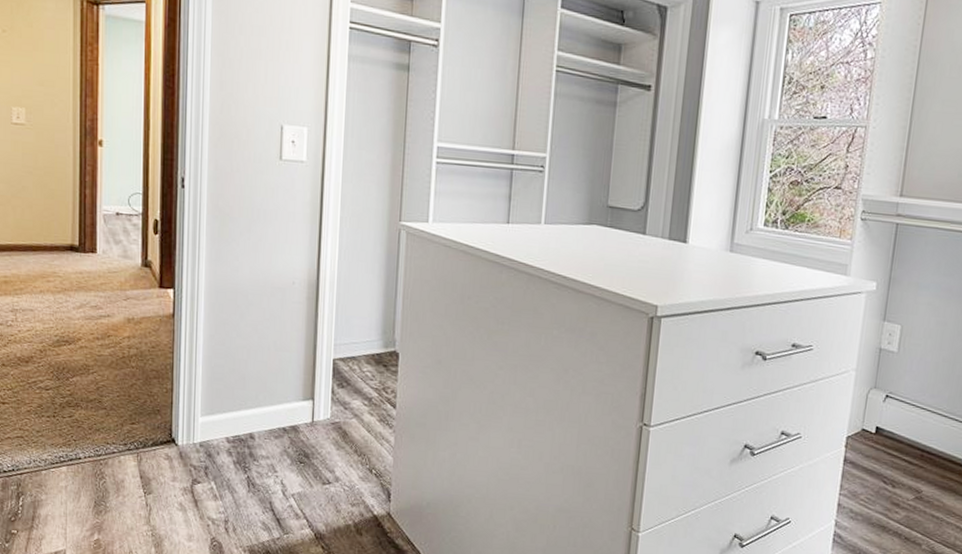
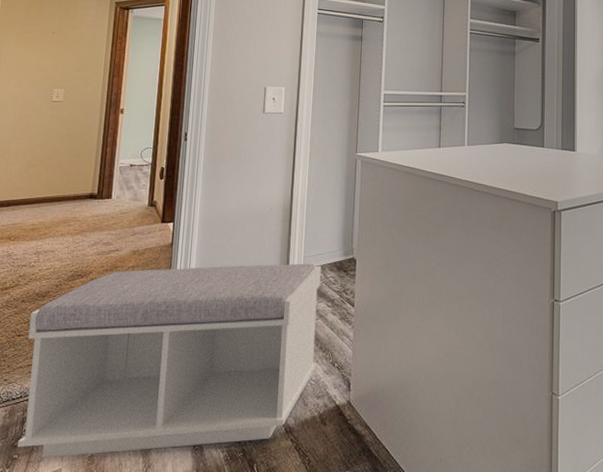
bench: none [14,340,356,544] -> present [17,263,321,458]

